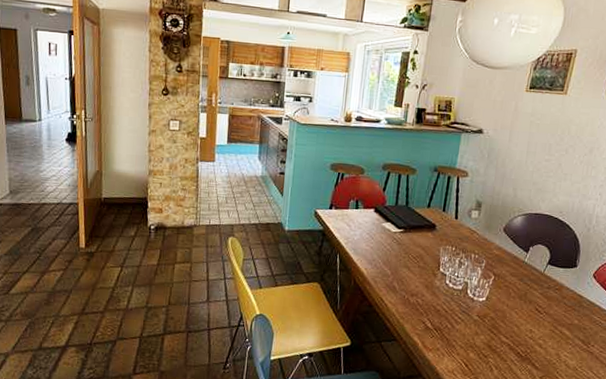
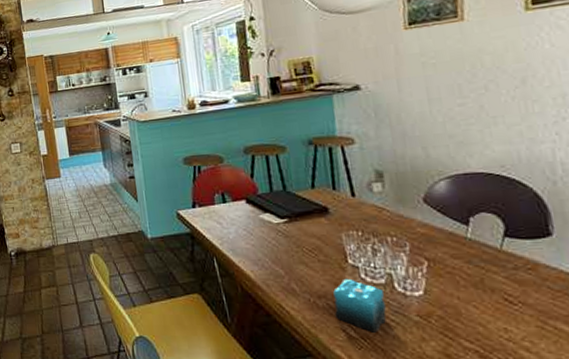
candle: none [420,282,459,326] -> present [333,278,387,332]

